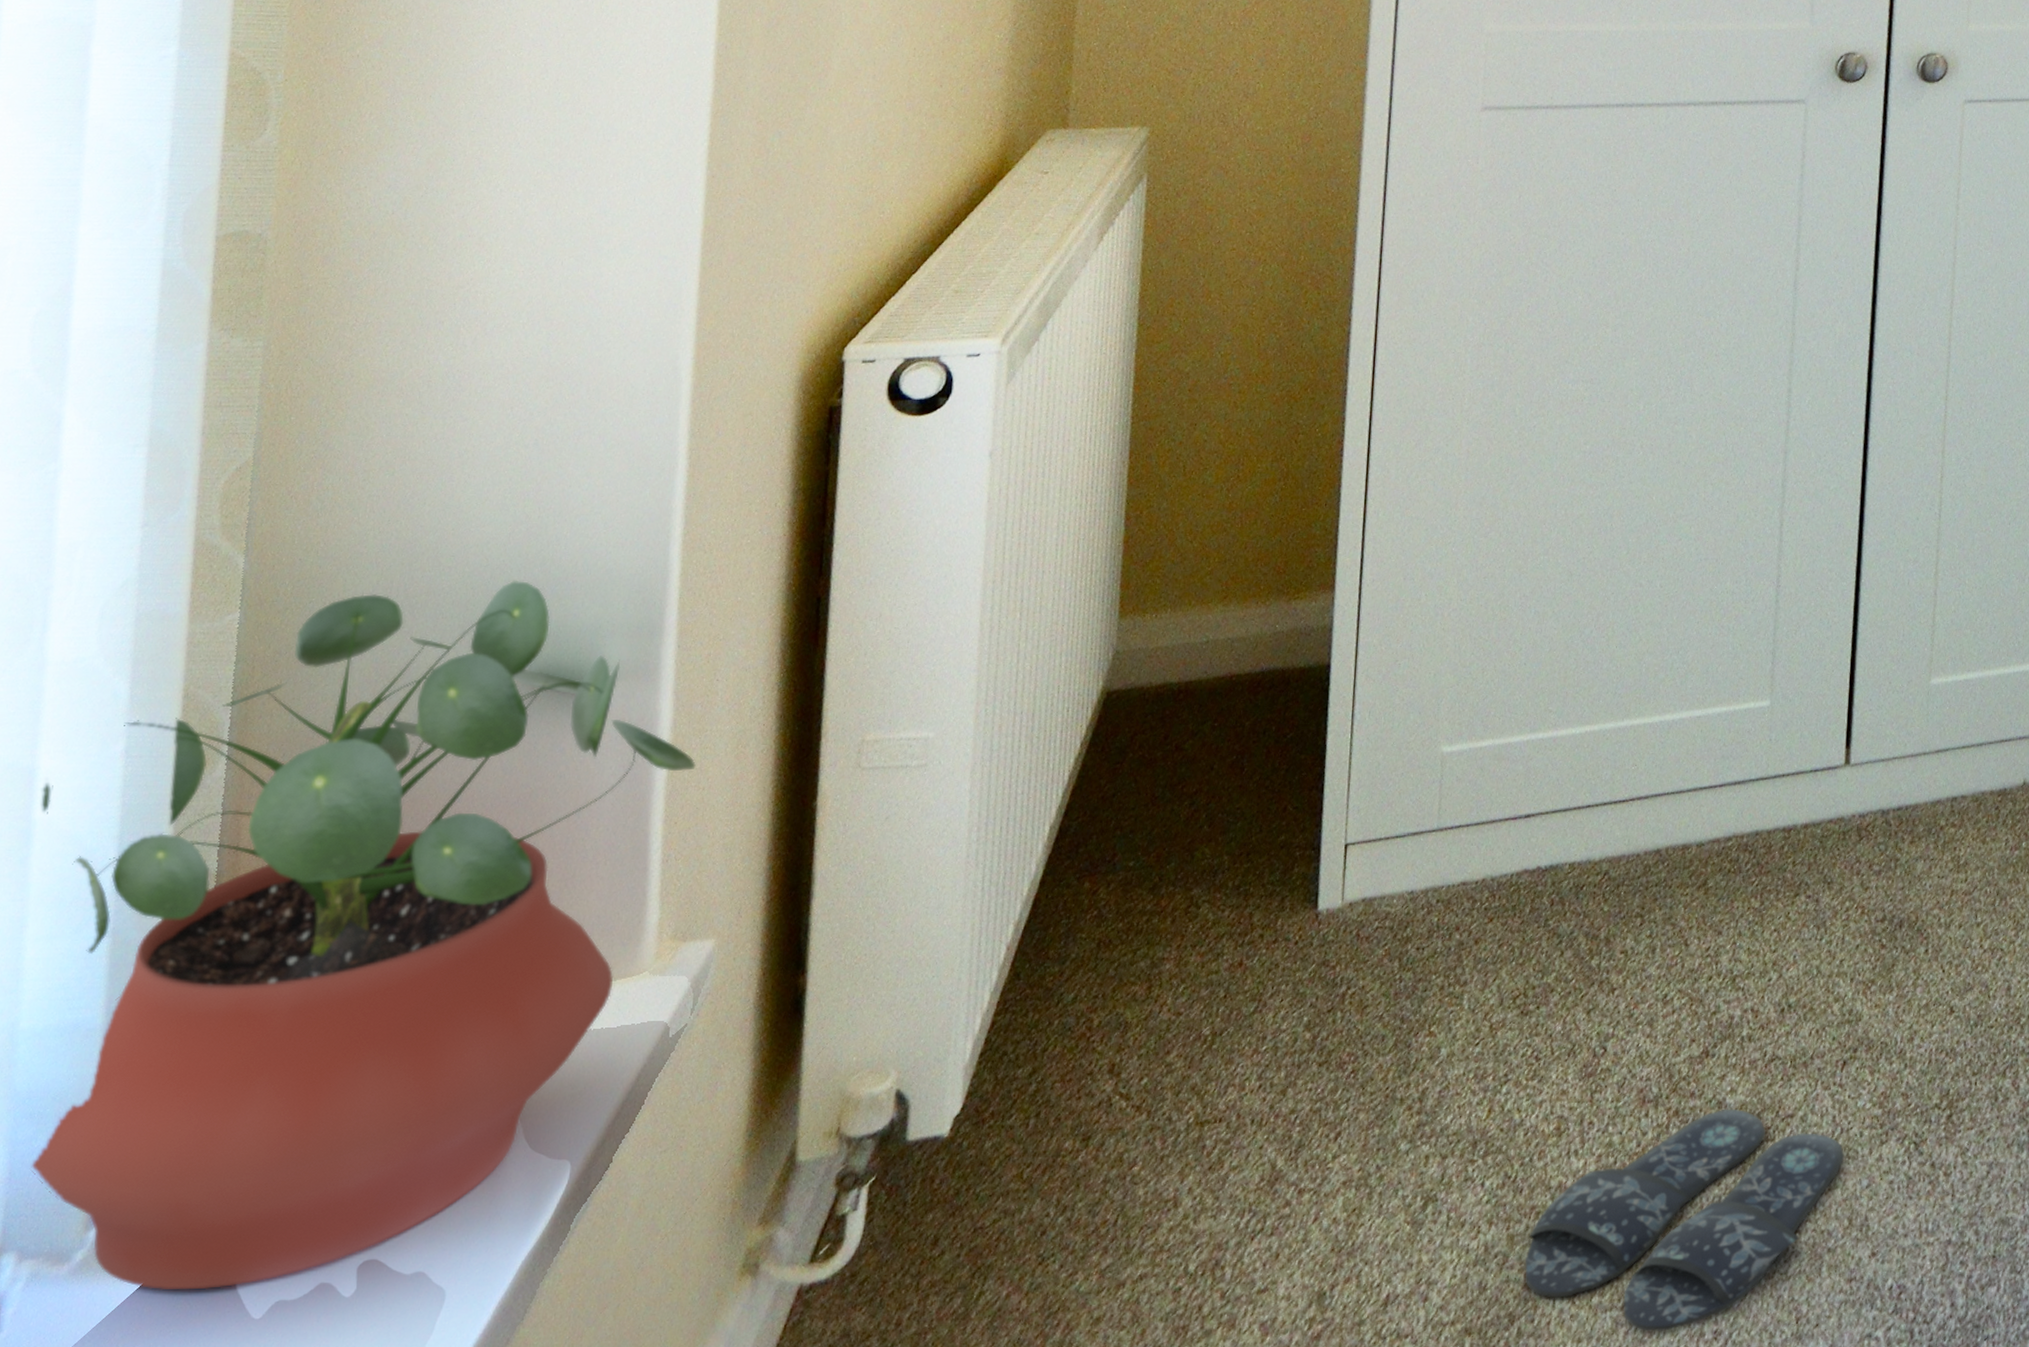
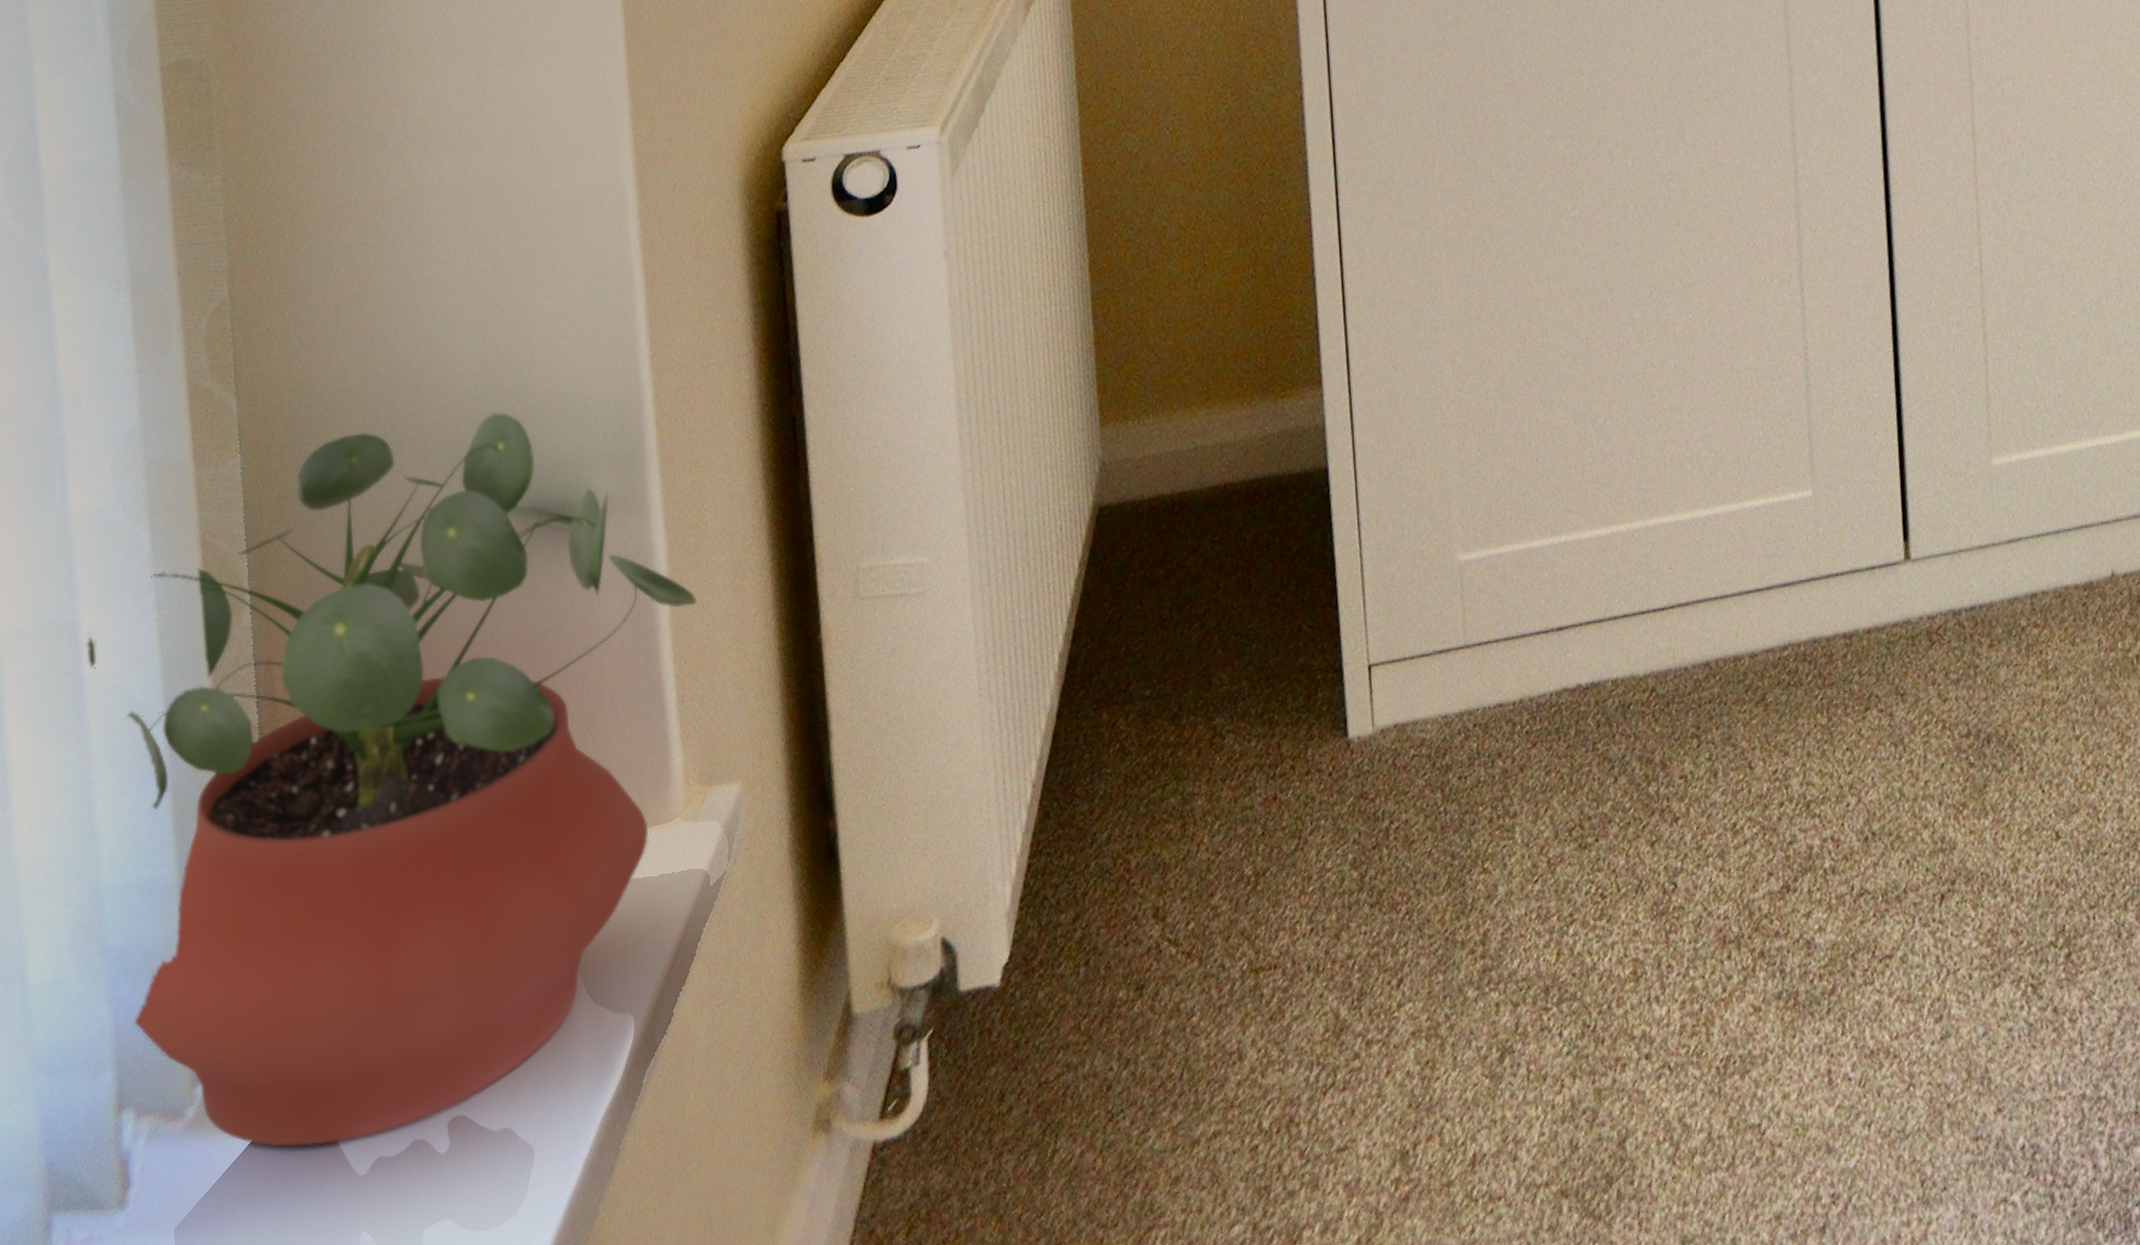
slippers: present [1524,1108,1844,1332] -> none [1615,949,1954,1195]

